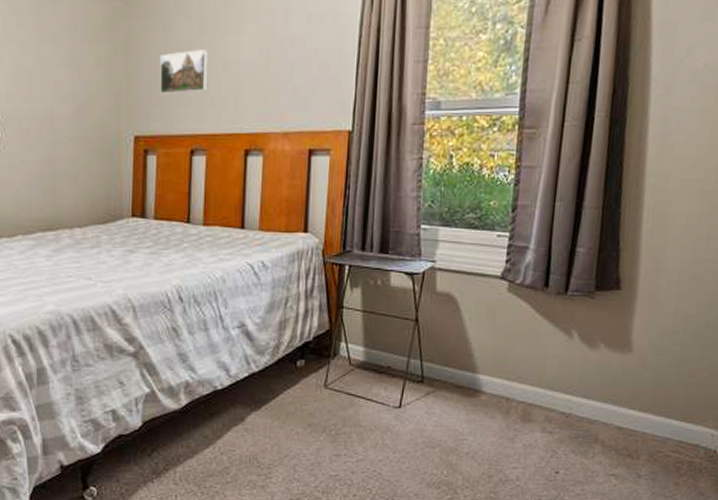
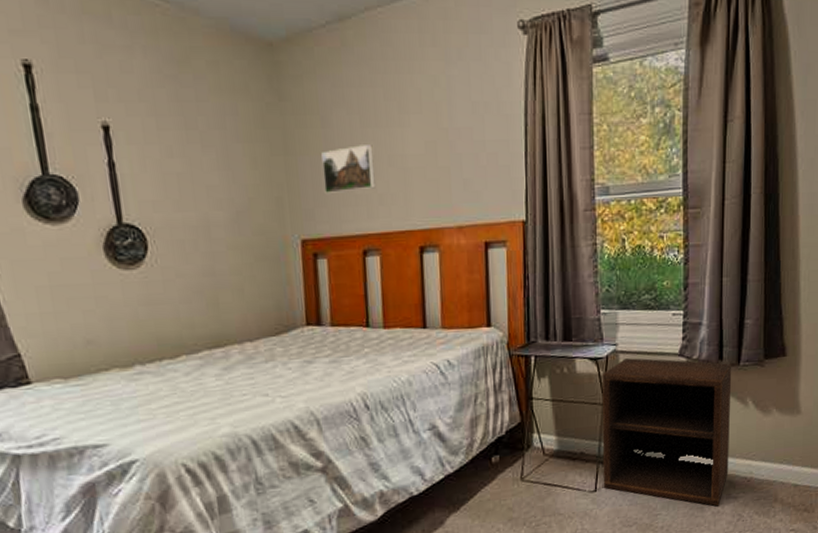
nightstand: none [408,276,559,439] -> present [602,358,732,507]

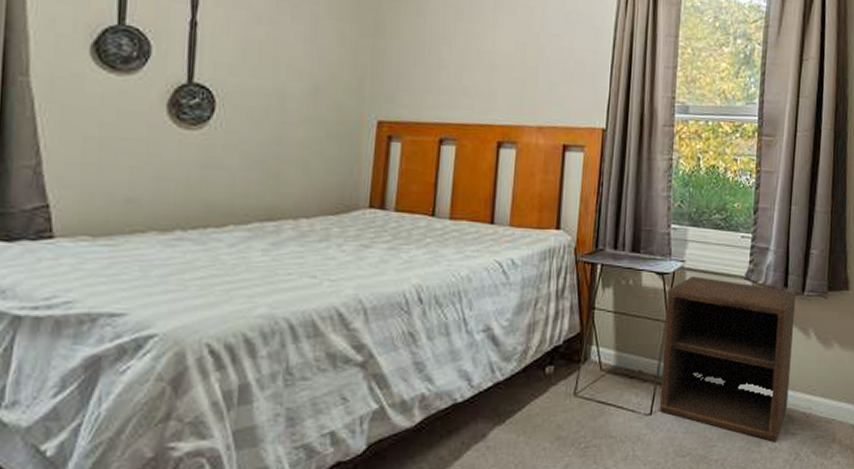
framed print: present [321,143,376,195] -> none [409,36,463,81]

